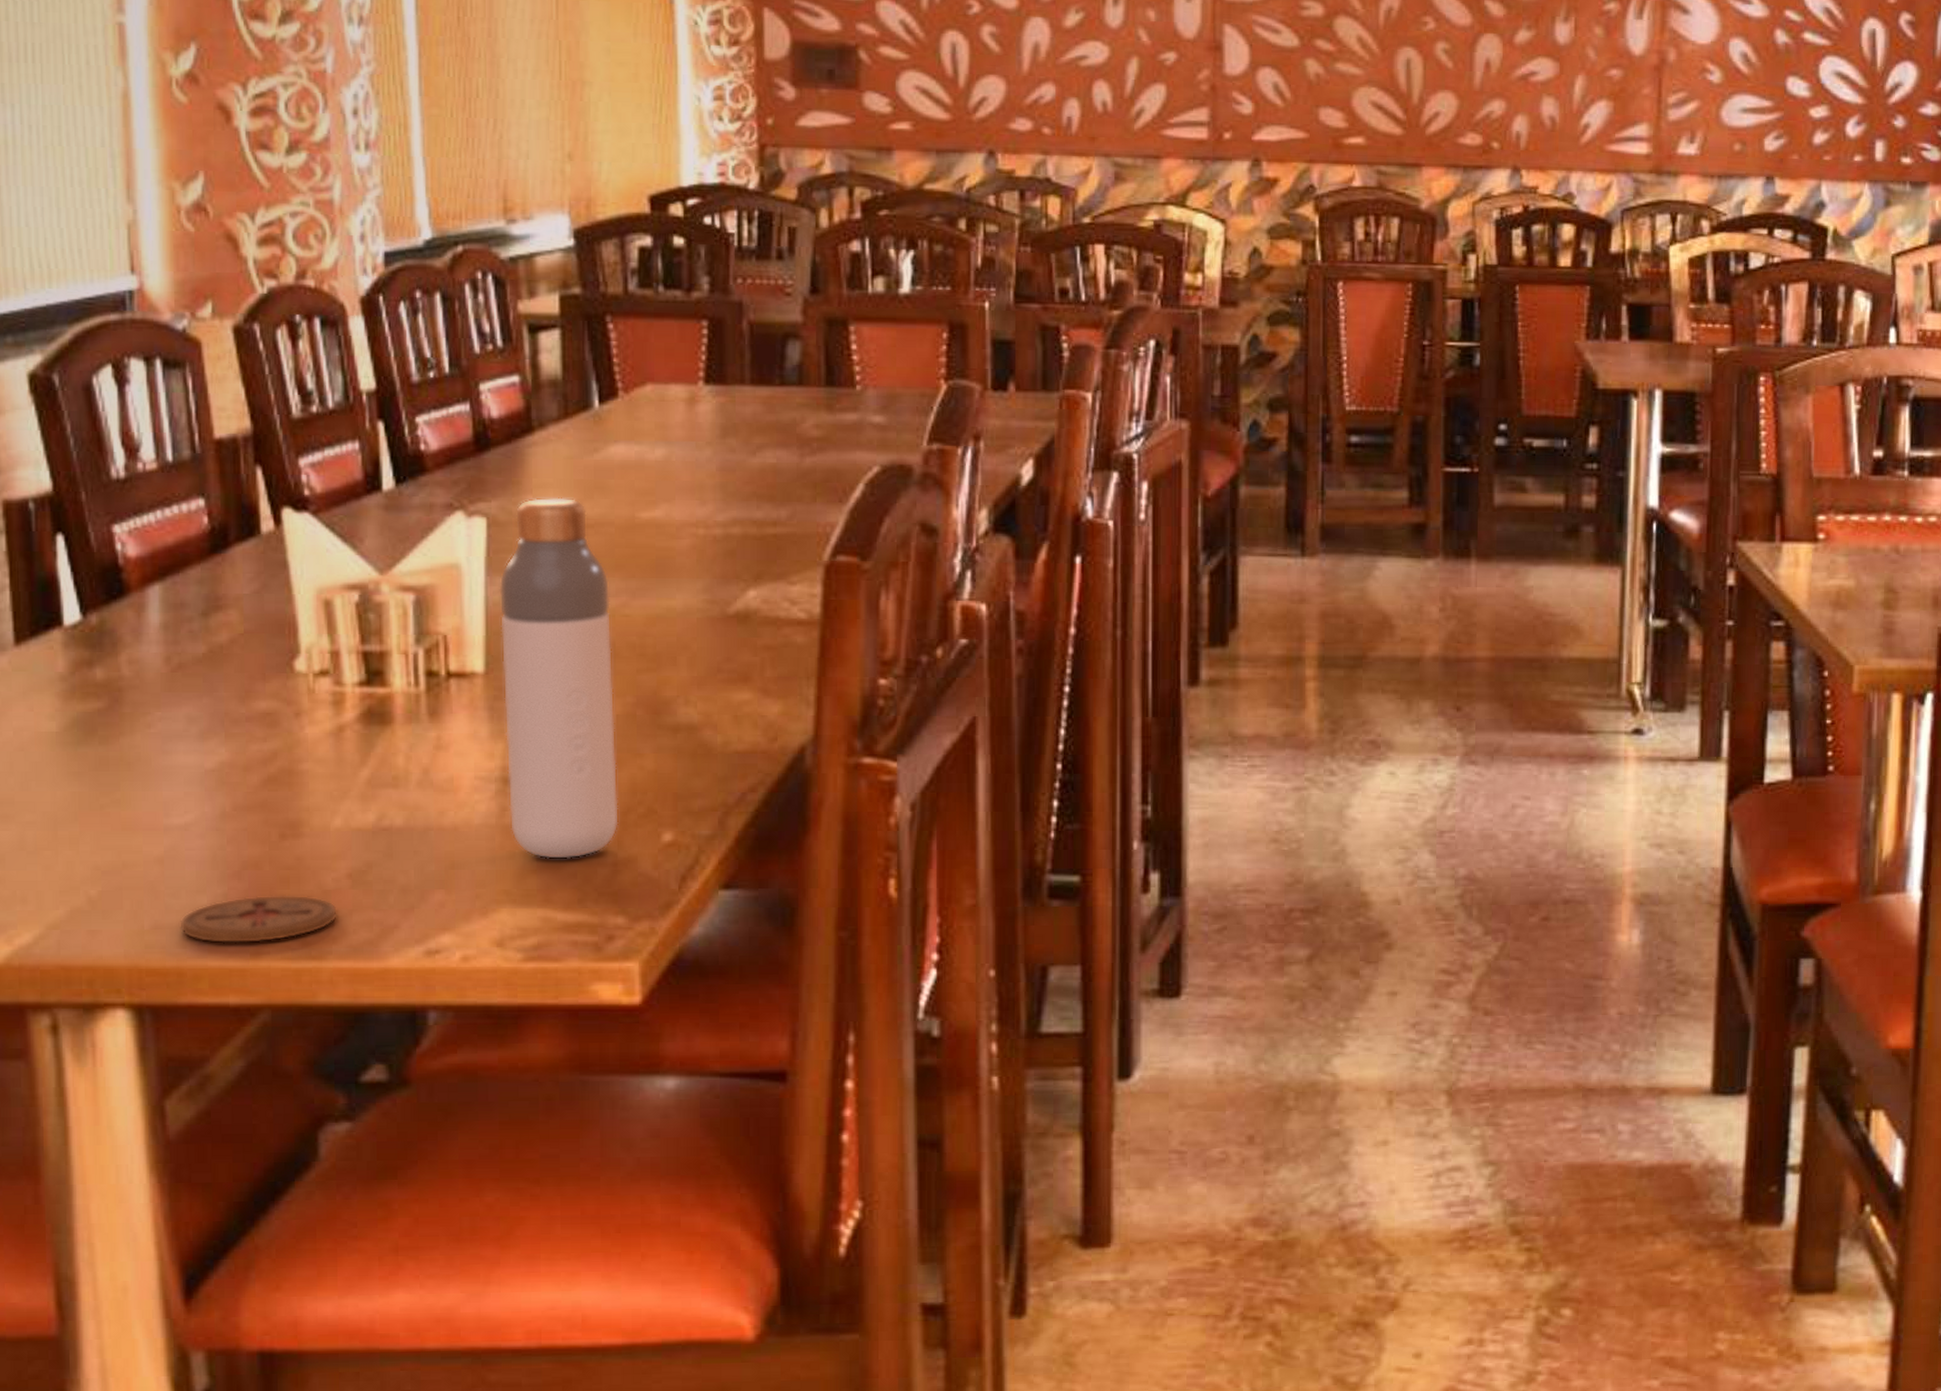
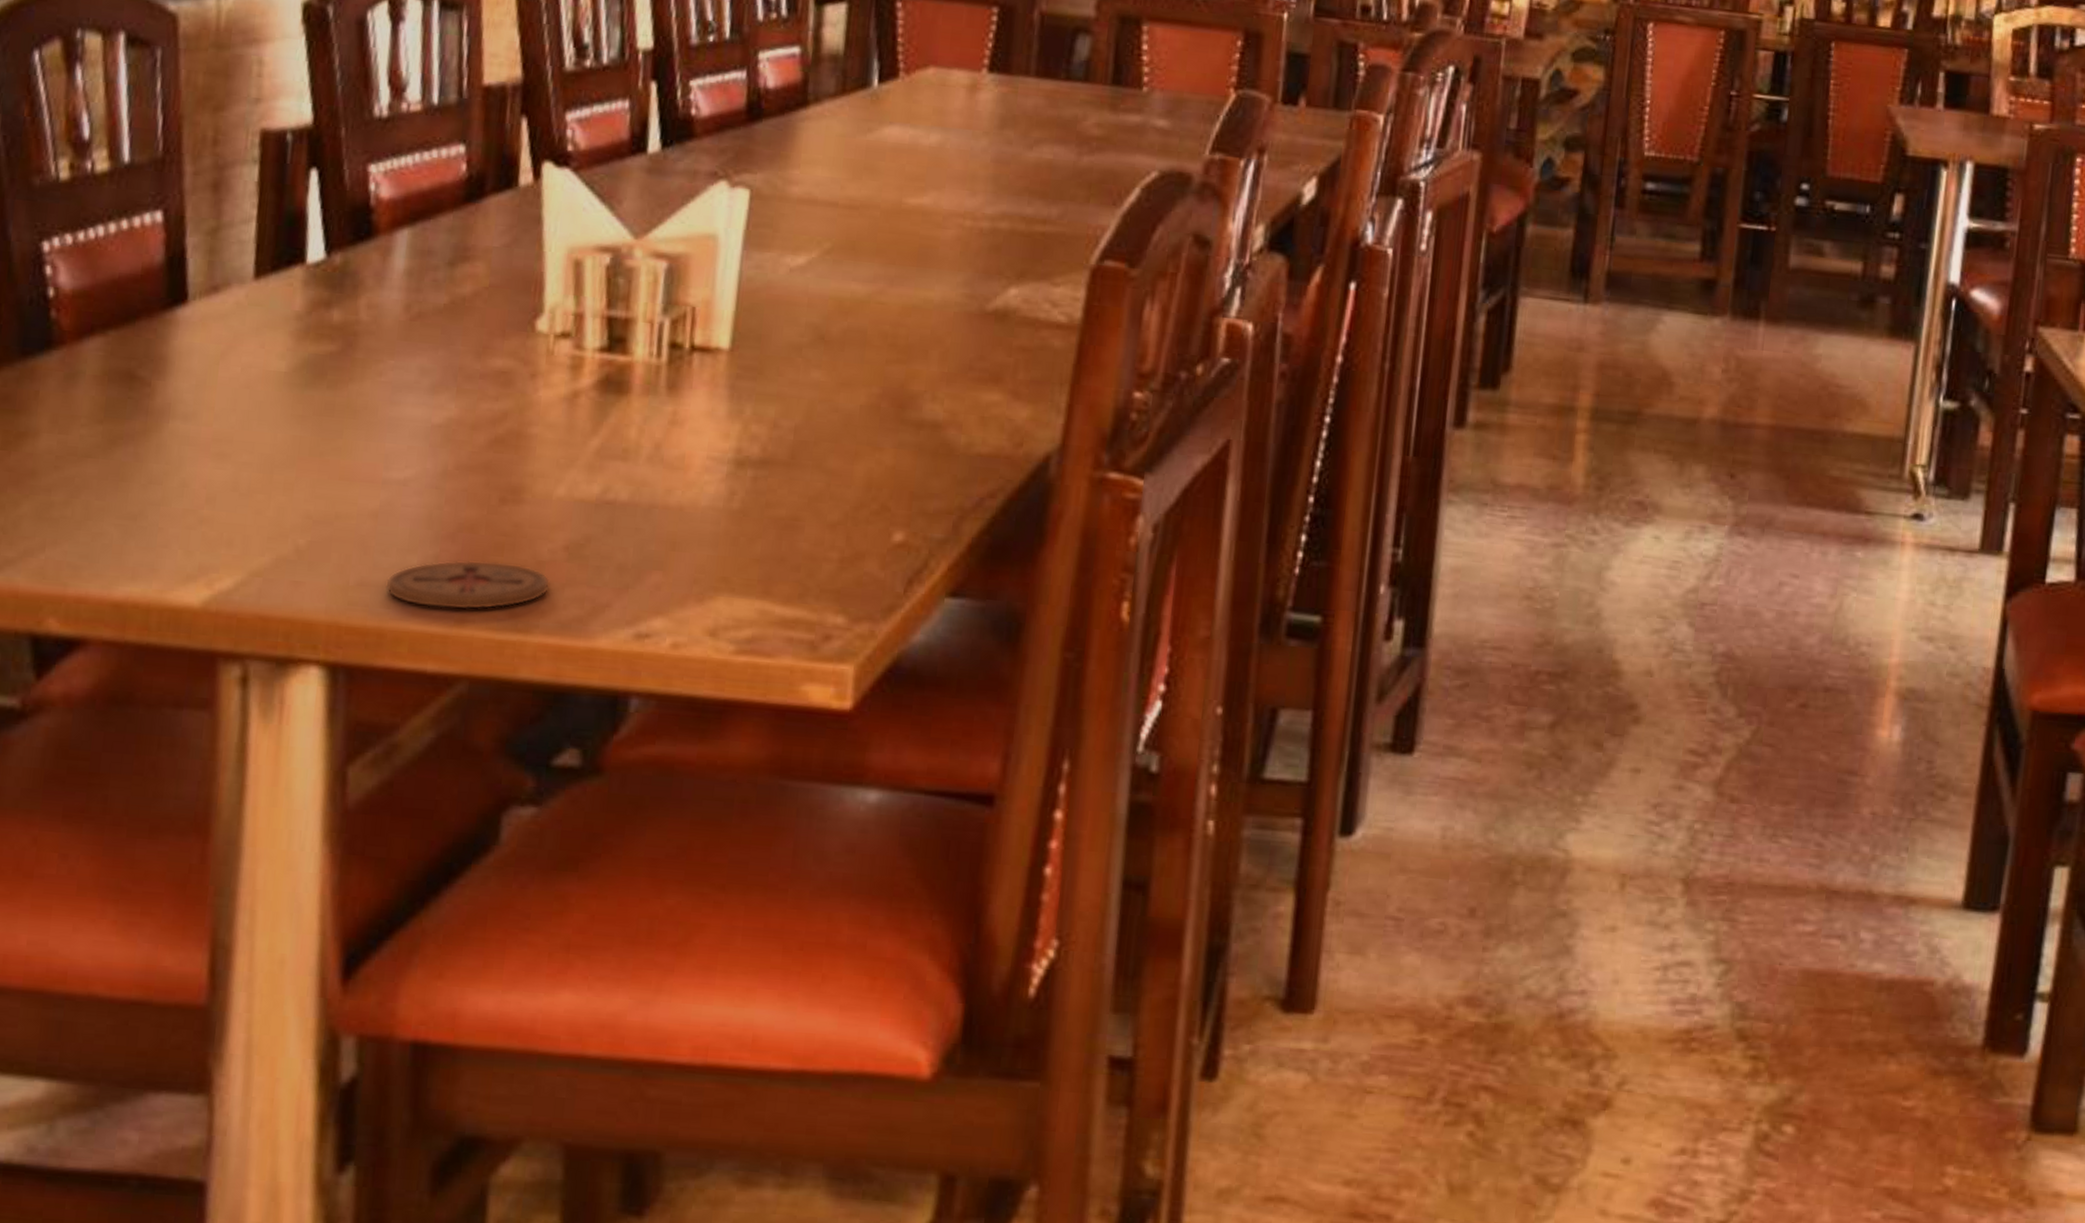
bottle: present [499,497,619,860] -> none [737,173,869,551]

